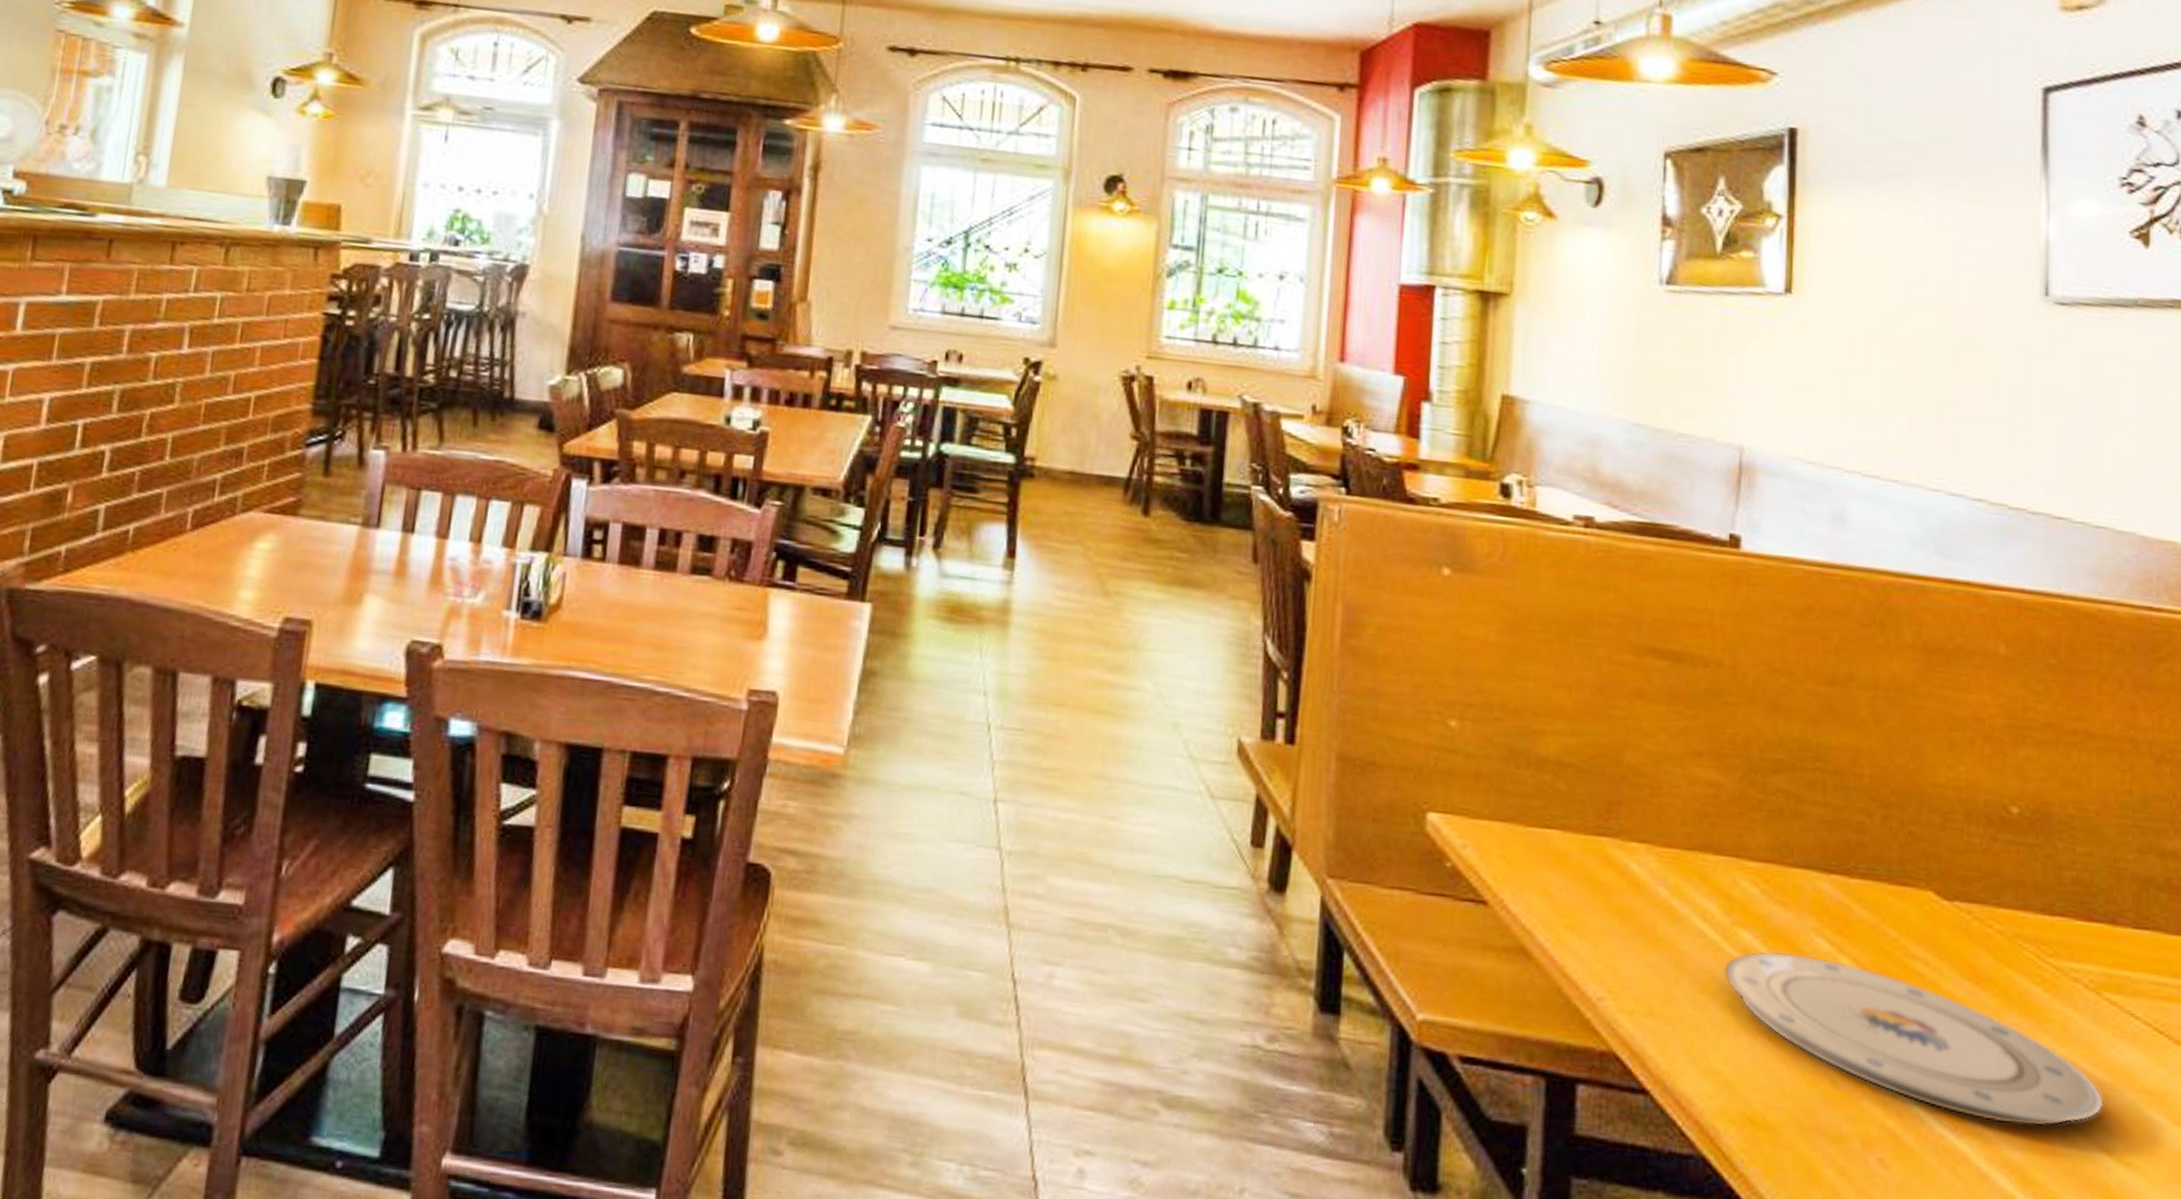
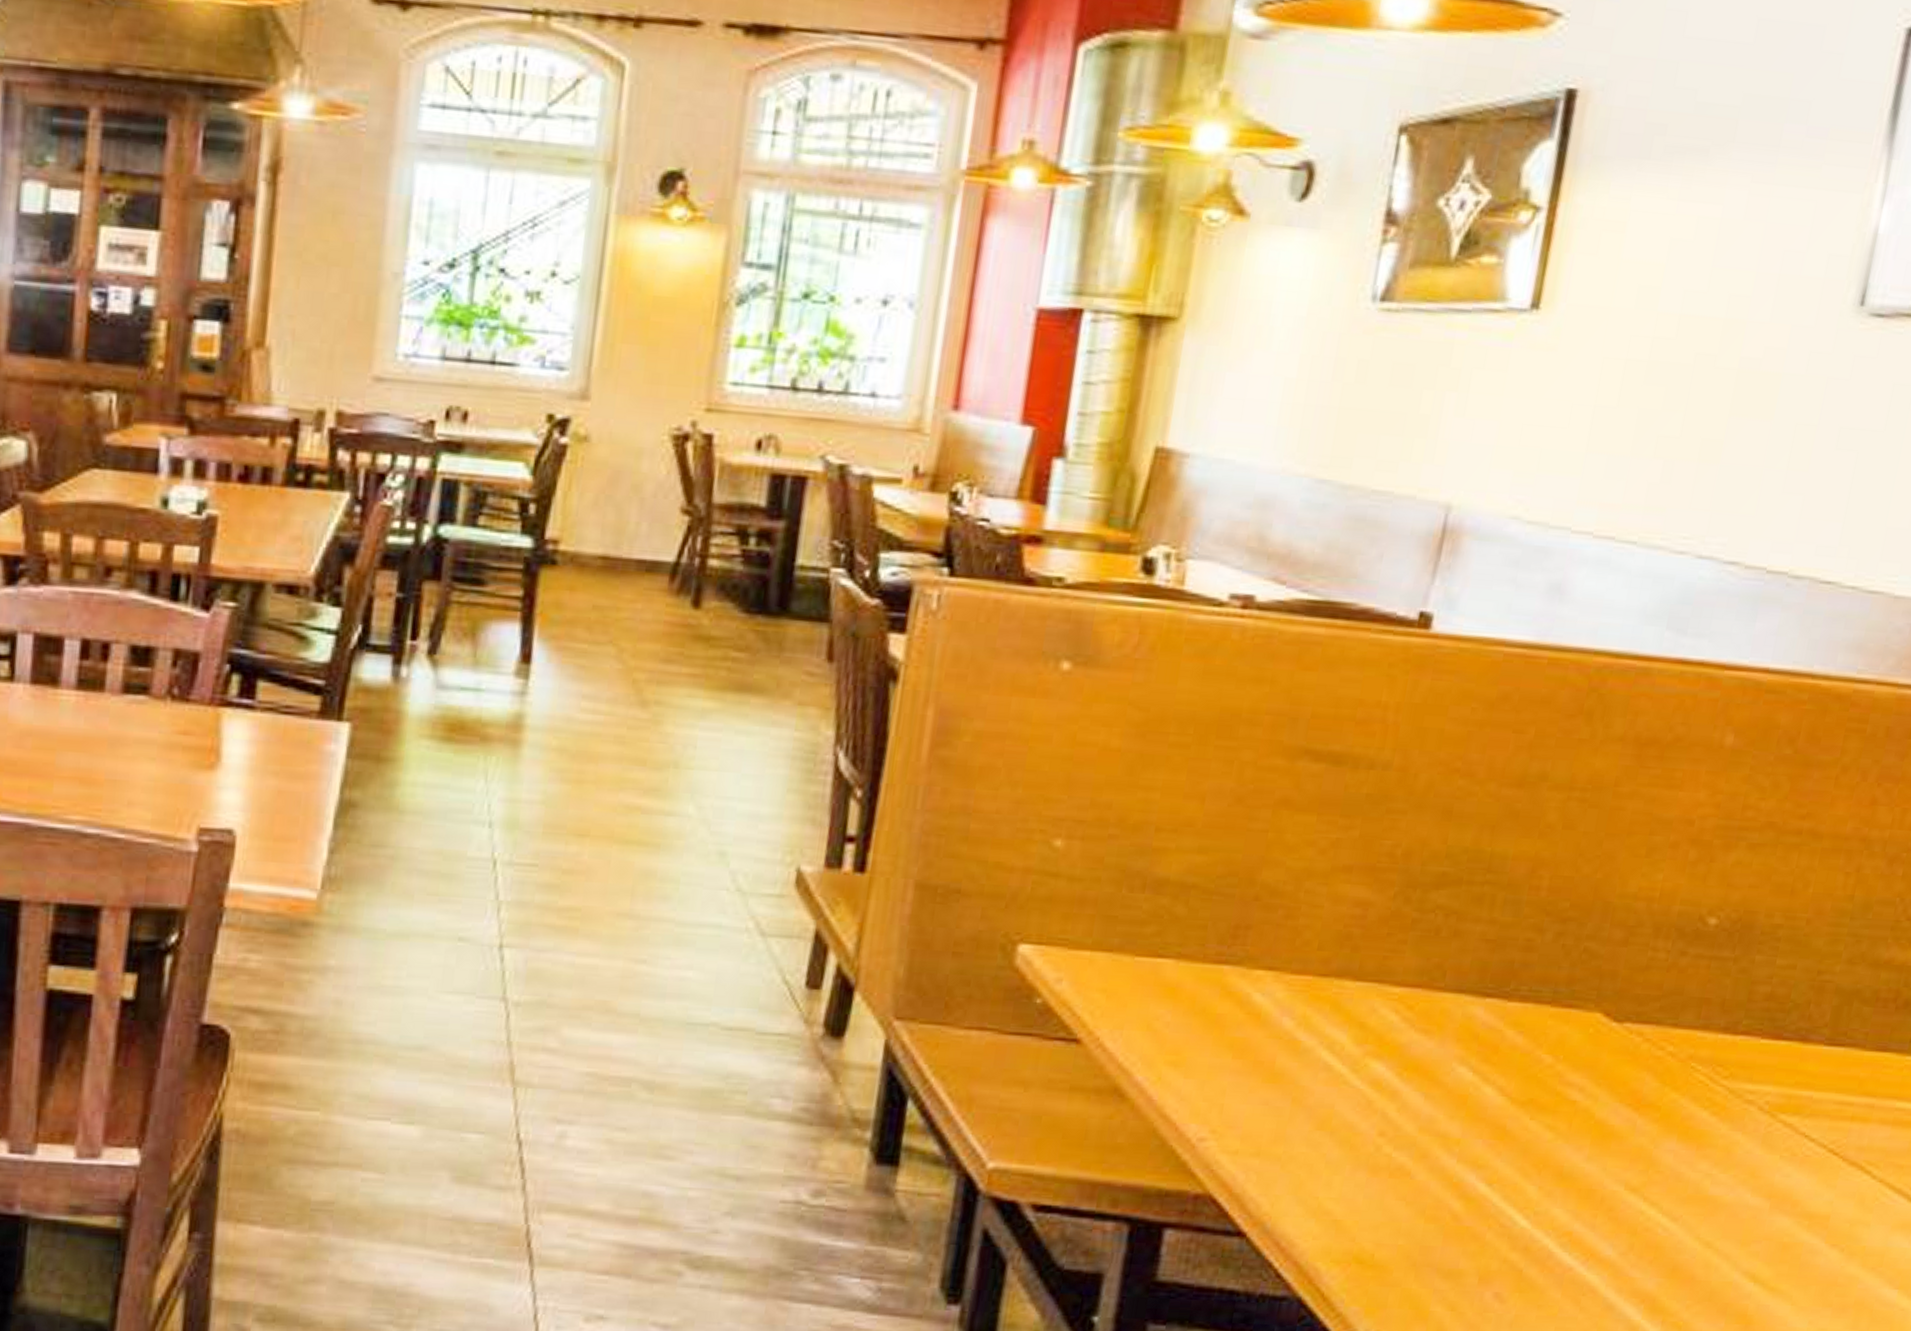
plate: present [1724,951,2103,1127] -> none [1347,1083,1758,1255]

